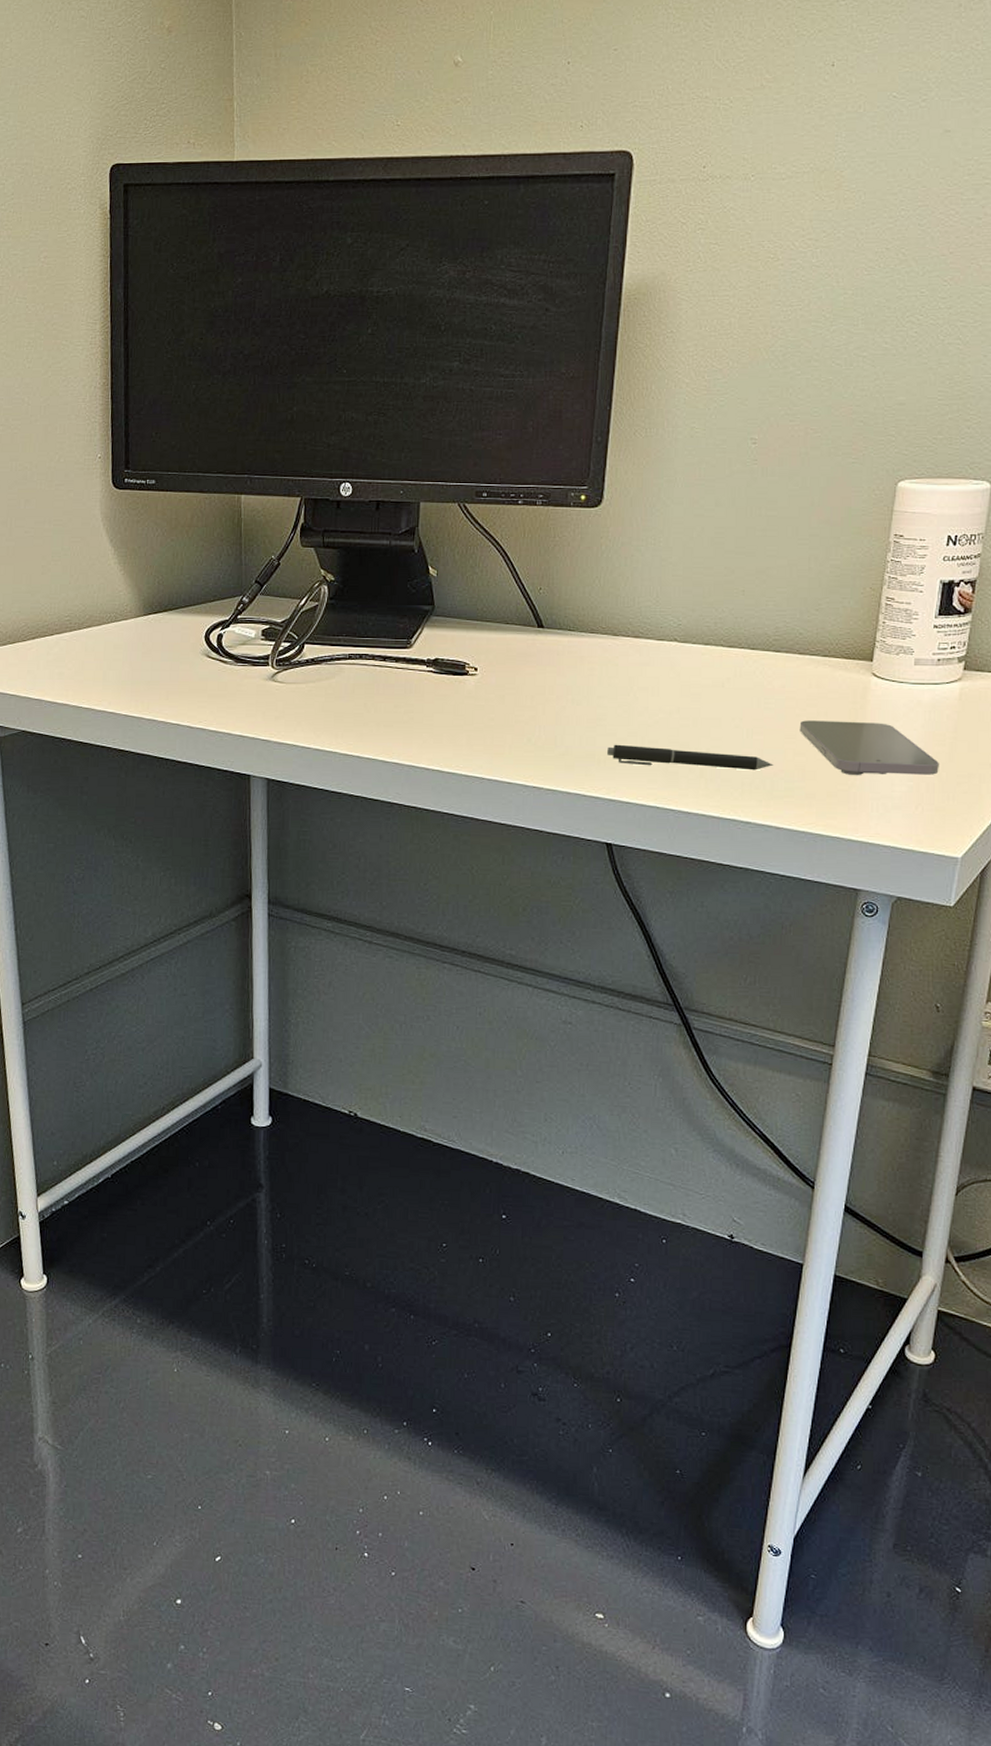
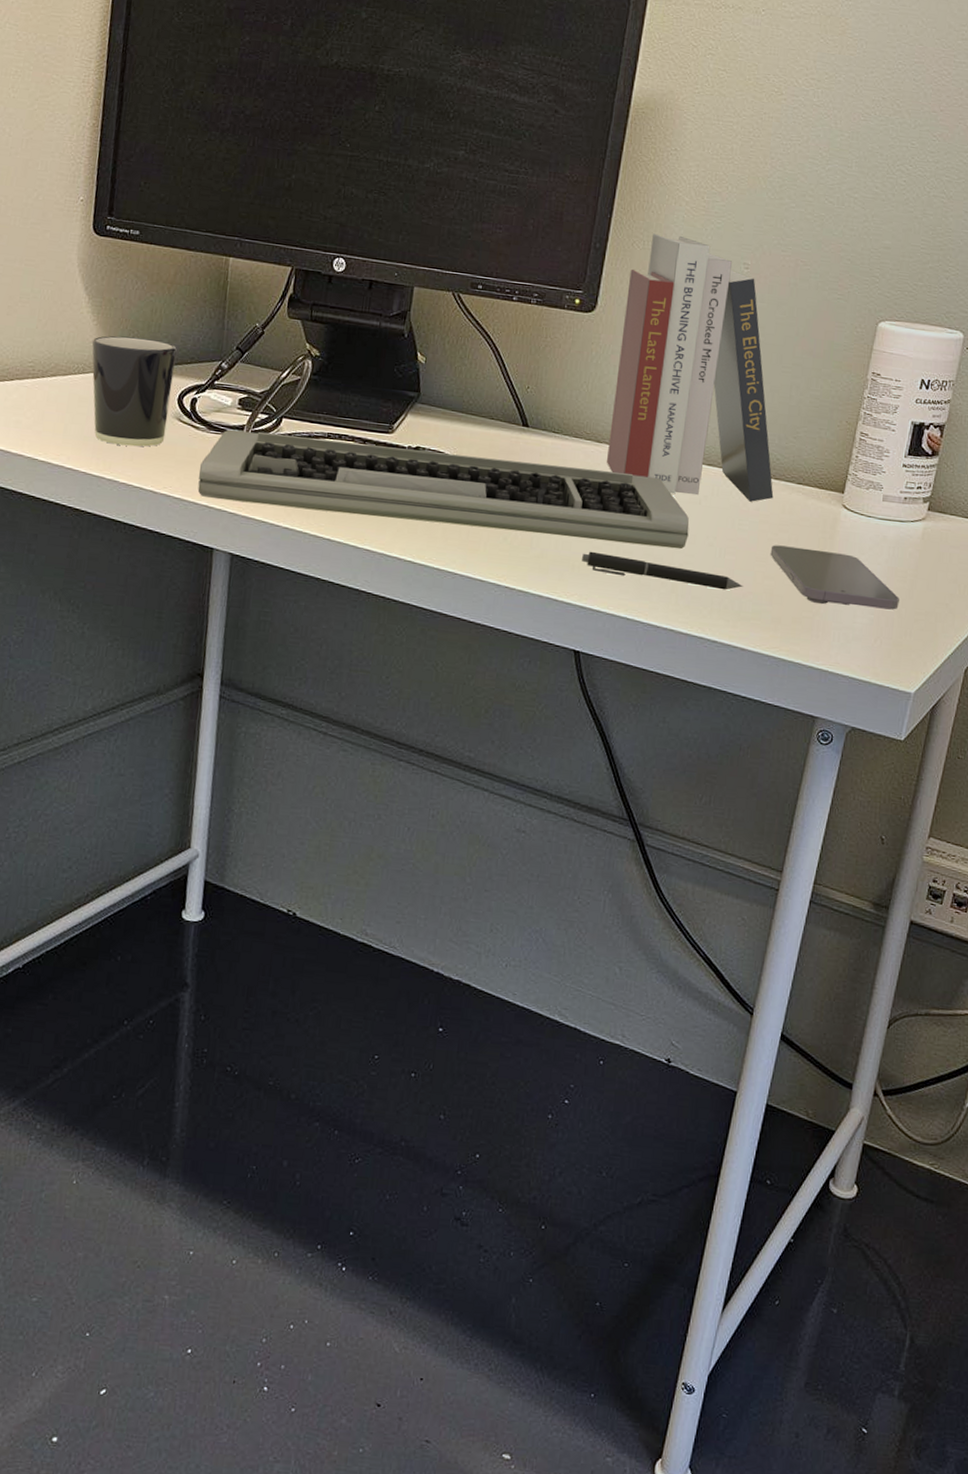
mug: none [121,582,200,686] -> present [91,336,177,447]
computer keyboard: none [231,659,714,734] -> present [197,429,690,550]
books: none [625,419,799,680] -> present [607,233,774,502]

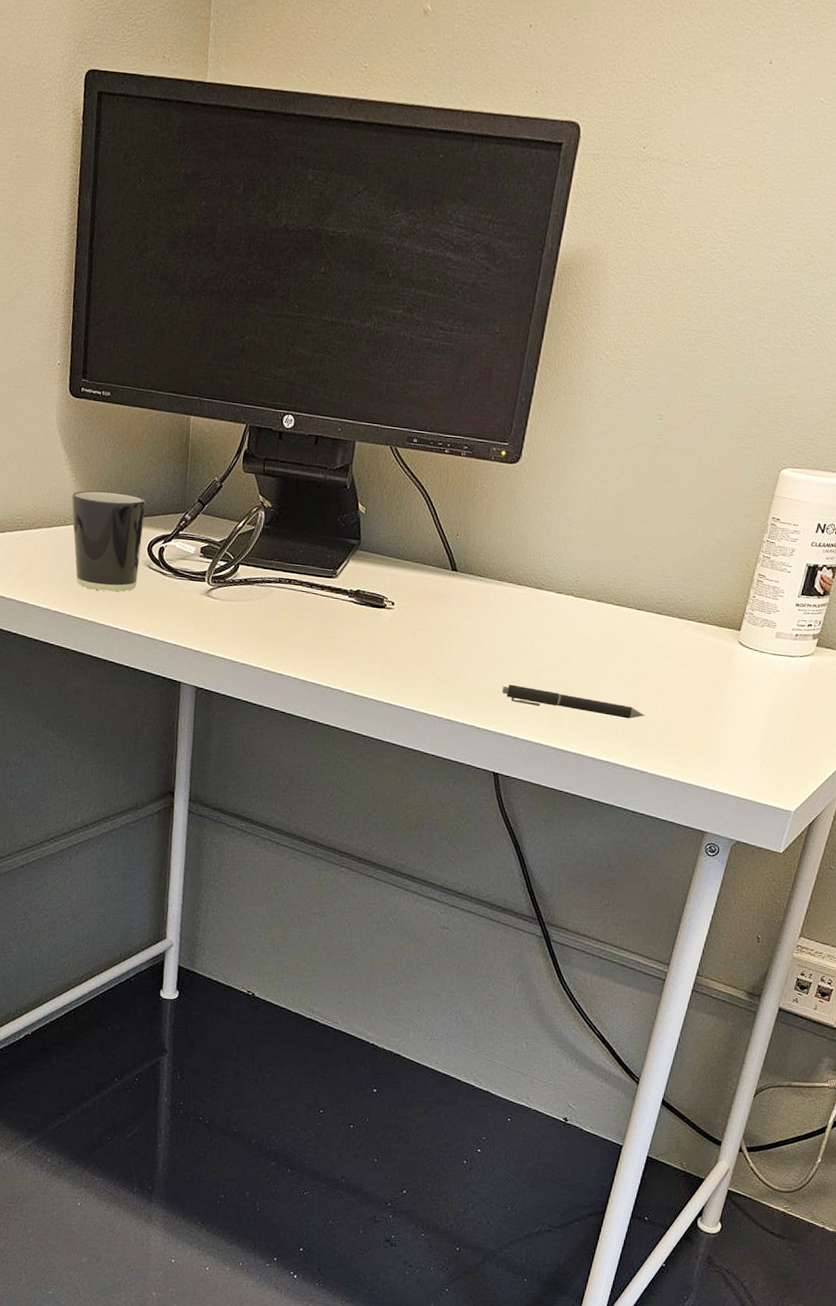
computer keyboard: present [197,429,690,550] -> none [166,575,599,683]
books: present [607,233,774,502] -> none [526,387,676,639]
smartphone: present [770,545,899,610] -> none [671,678,786,737]

